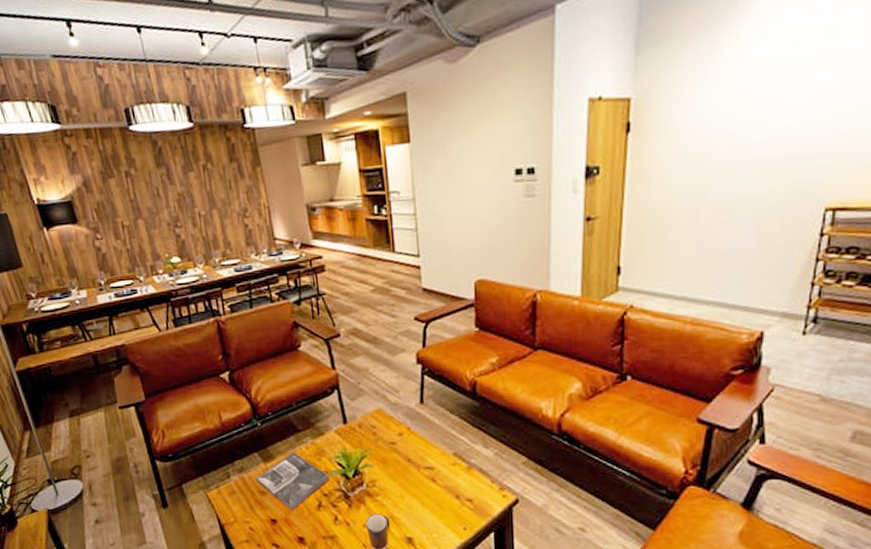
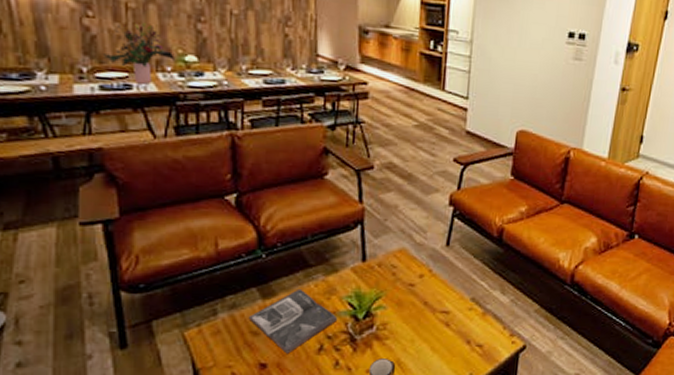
bouquet: none [112,235,164,288] -> present [102,21,174,84]

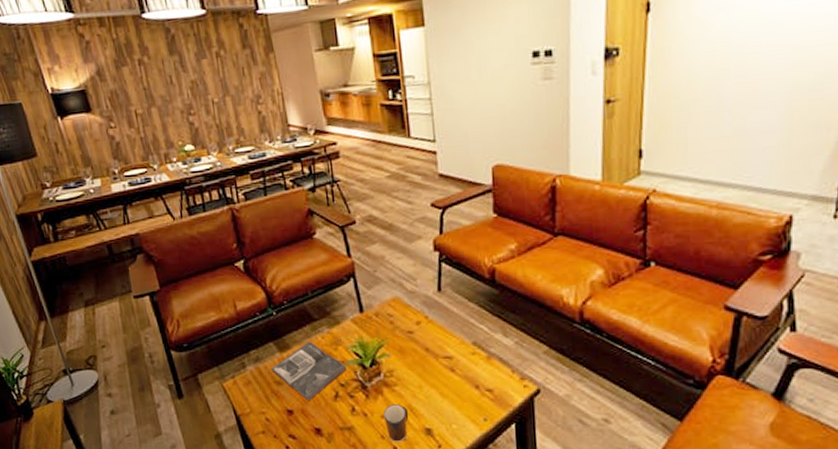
bouquet: present [102,21,174,84] -> none [126,123,177,176]

